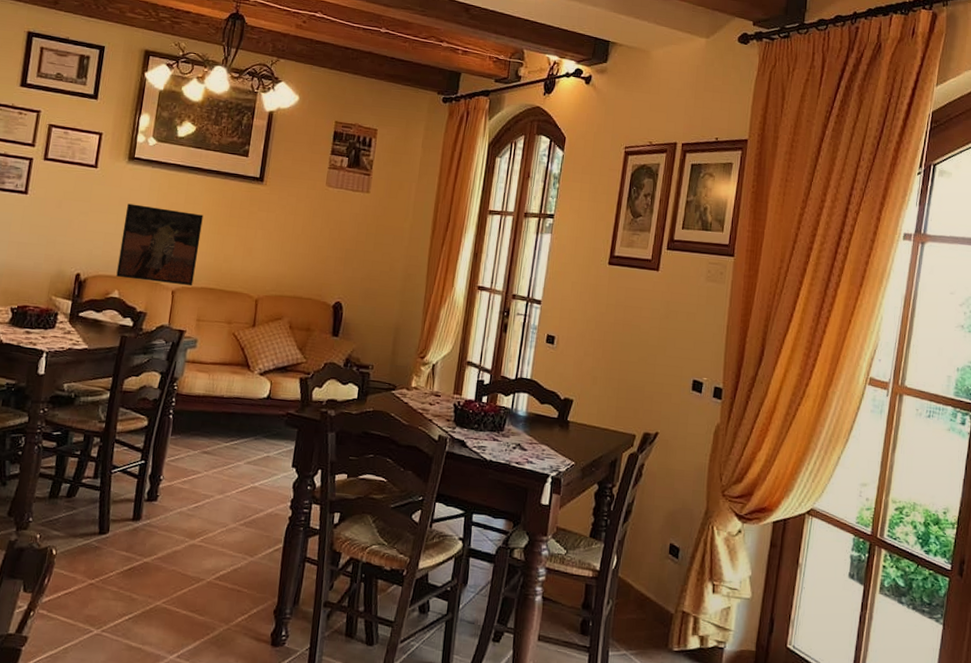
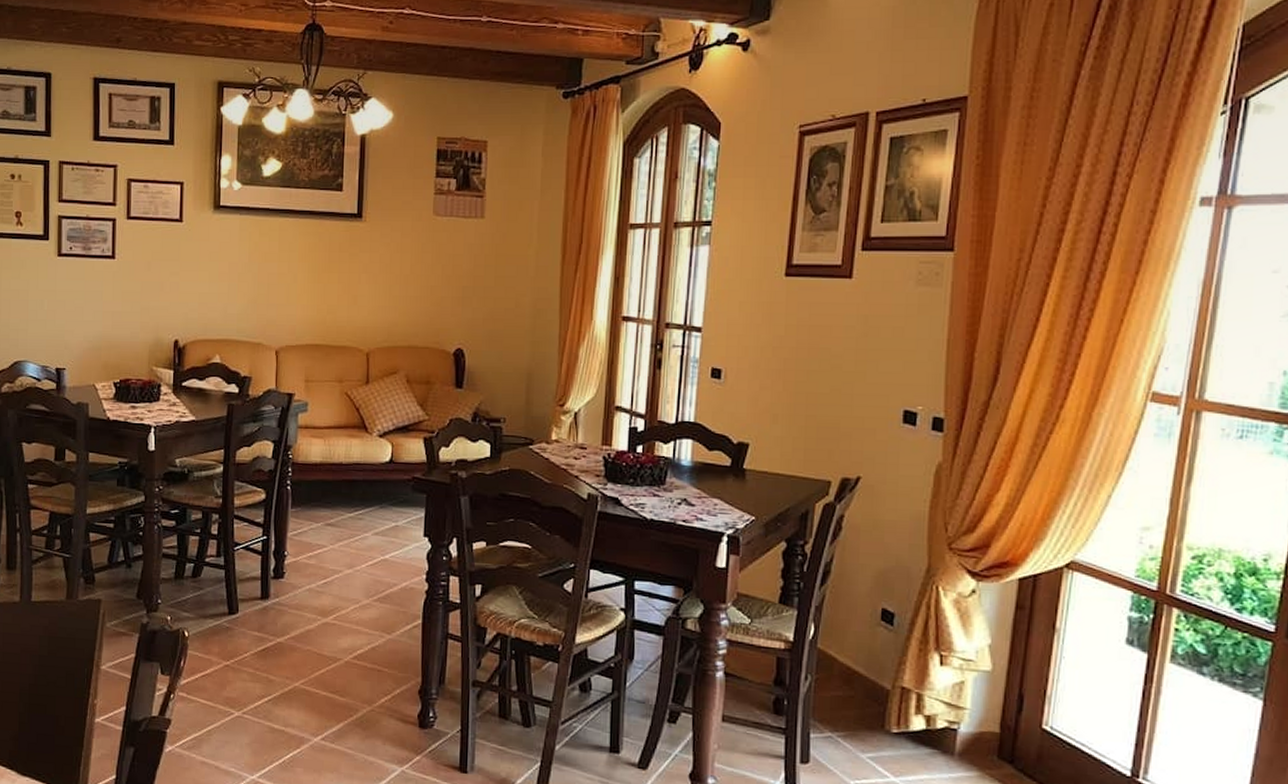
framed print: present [116,203,204,286] -> none [215,258,300,344]

